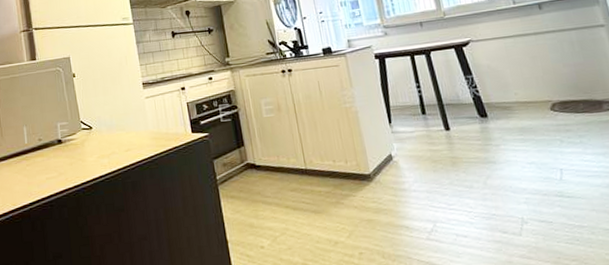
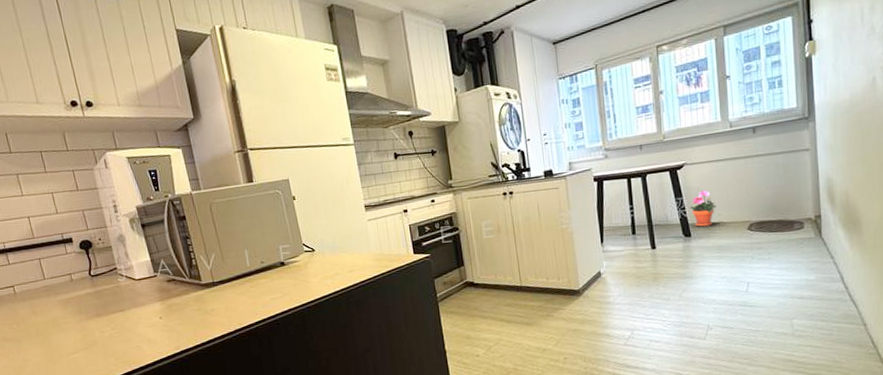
potted plant: none [482,68,512,107] -> present [690,190,716,227]

